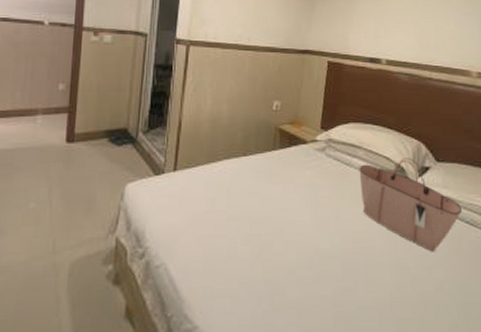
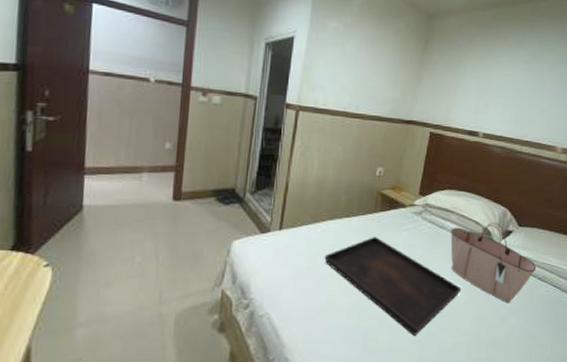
serving tray: none [222,177,376,290] -> present [324,237,461,336]

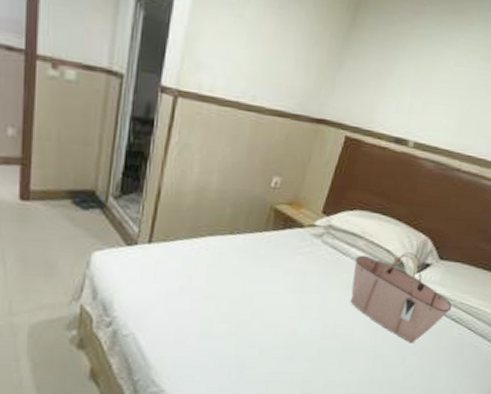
serving tray: present [324,237,461,336] -> none [200,259,359,369]

